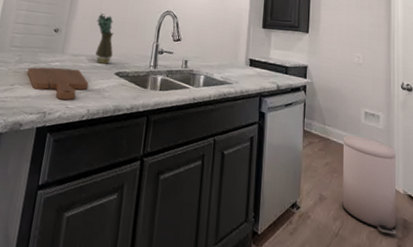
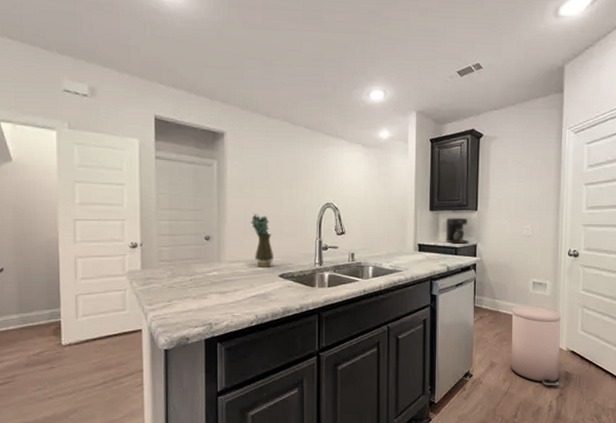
cutting board: present [27,67,89,101] -> none [183,277,253,309]
coffee maker: none [276,37,299,65] -> present [445,218,469,244]

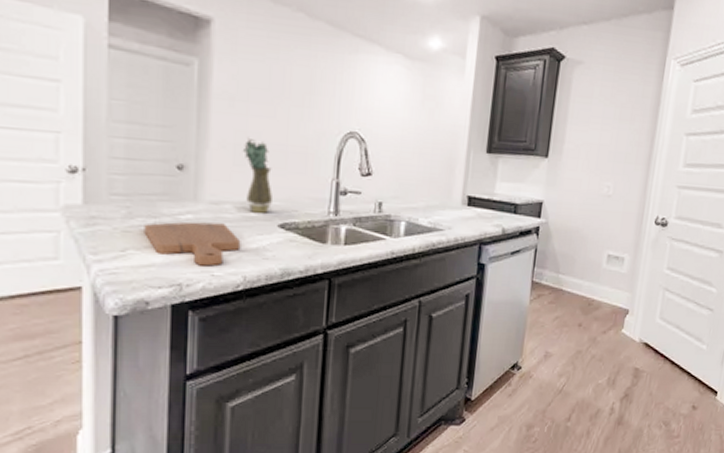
cutting board: none [183,277,253,309] -> present [144,221,241,266]
coffee maker: present [445,218,469,244] -> none [503,164,535,200]
pedal bin: present [511,305,562,386] -> none [570,283,638,385]

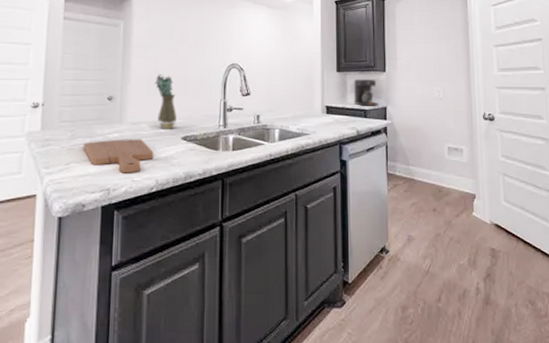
coffee maker: none [503,164,535,200] -> present [353,79,378,106]

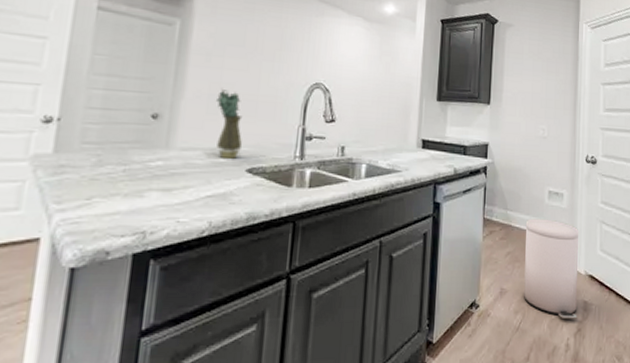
cutting board: present [83,139,154,173] -> none [112,168,209,213]
coffee maker: present [353,79,378,106] -> none [453,111,480,143]
pedal bin: none [427,173,486,265] -> present [524,218,579,320]

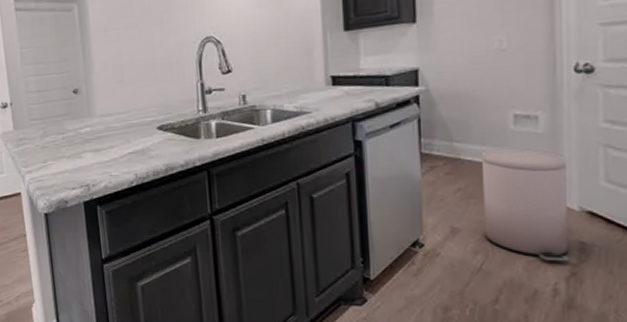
vase: present [215,88,243,159] -> none [119,58,149,120]

